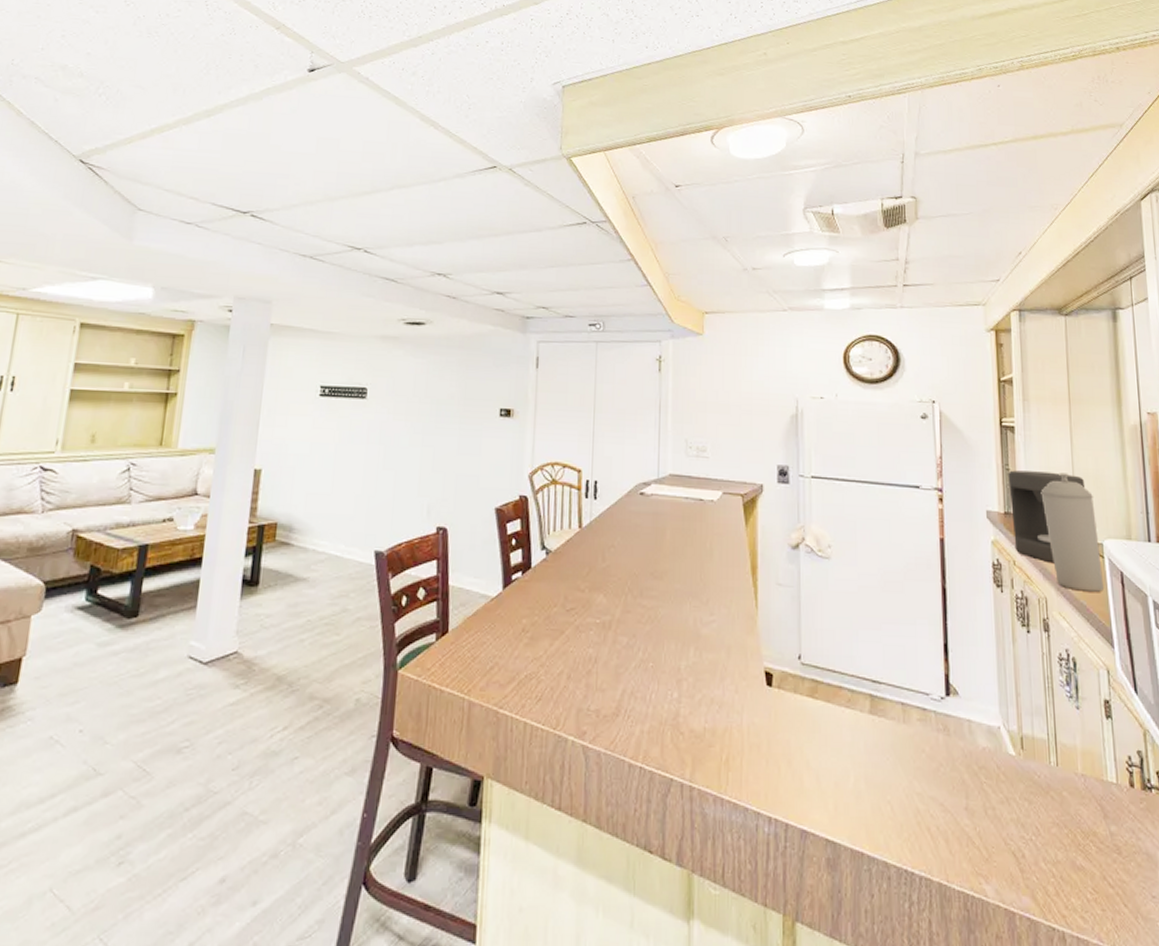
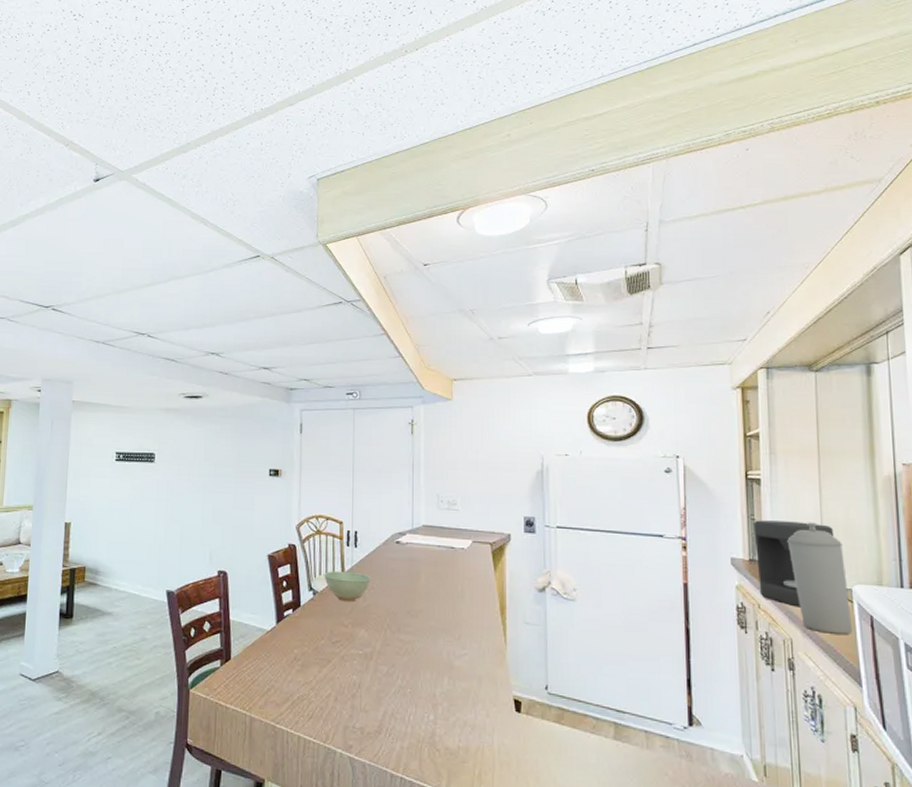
bowl: none [559,526,612,564] -> present [324,570,371,603]

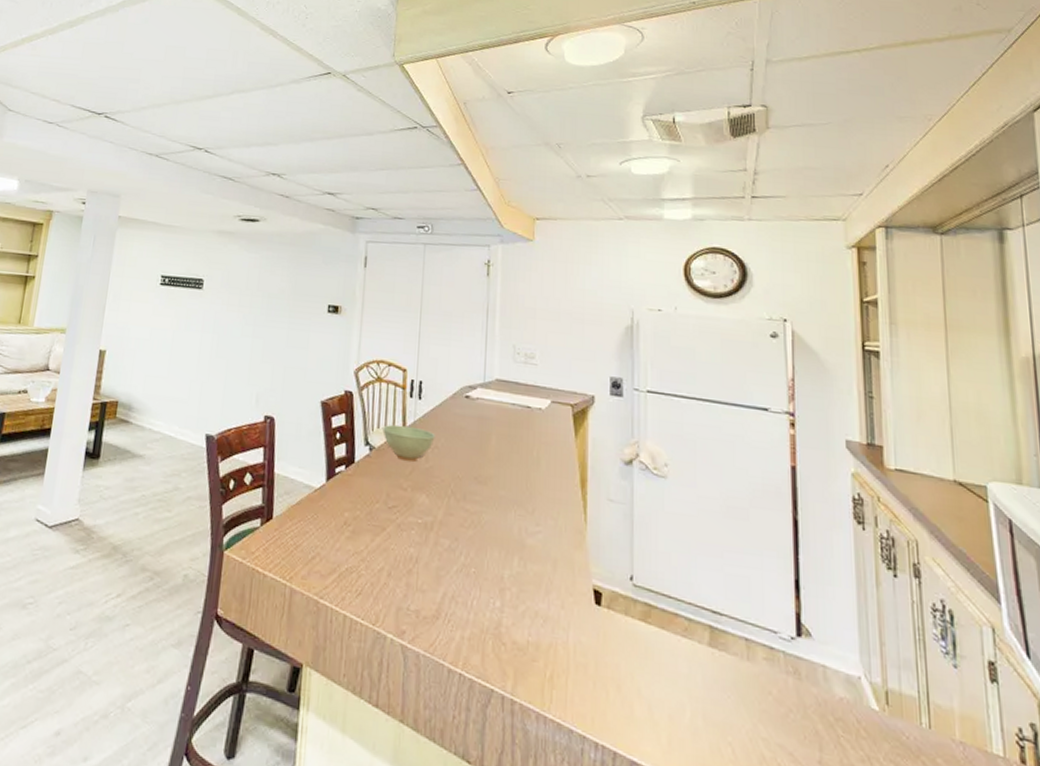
coffee maker: present [753,520,835,608] -> none [871,398,965,504]
canister: present [787,522,852,634] -> none [911,404,988,540]

